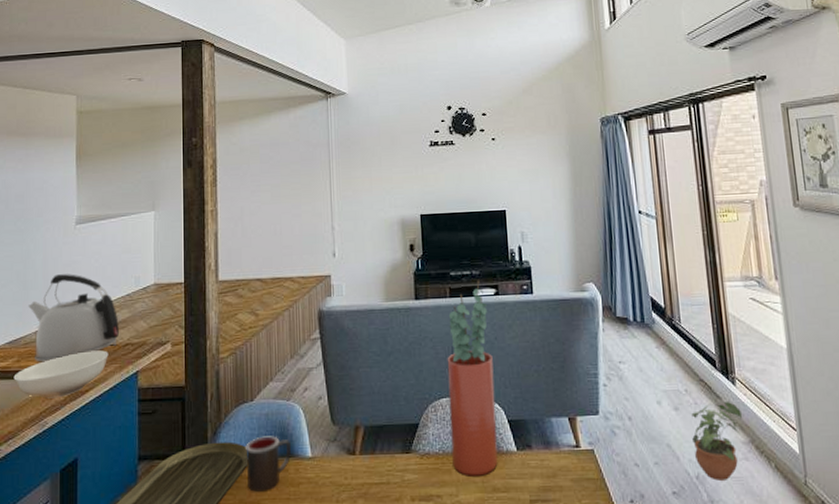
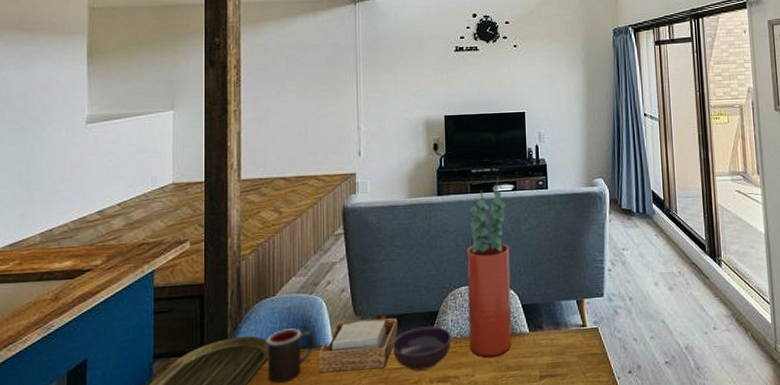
bowl: present [13,350,109,399] -> none [14,250,122,301]
kettle: present [28,274,120,363] -> none [32,174,135,265]
napkin holder: none [296,428,377,484] -> present [318,318,398,373]
bowl: none [371,439,433,487] -> present [392,326,452,371]
potted plant: present [691,402,742,481] -> none [683,281,725,350]

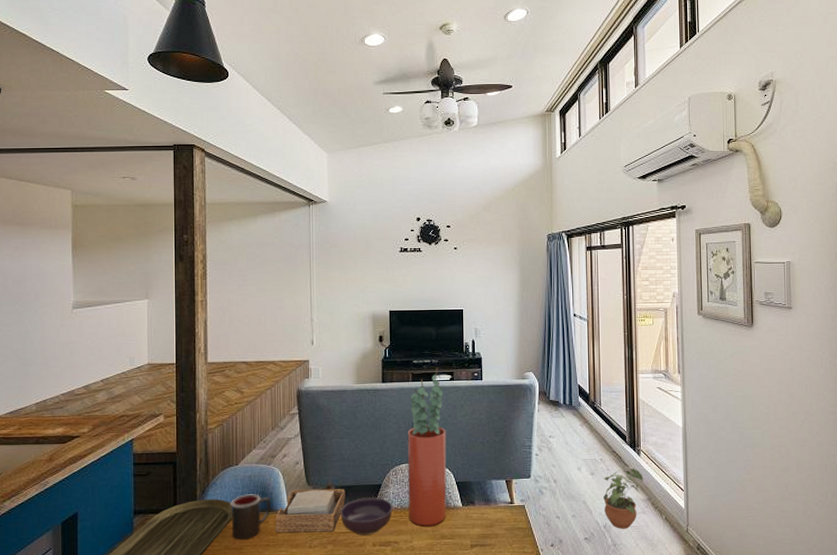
potted plant: none [683,281,725,350] -> present [603,469,643,529]

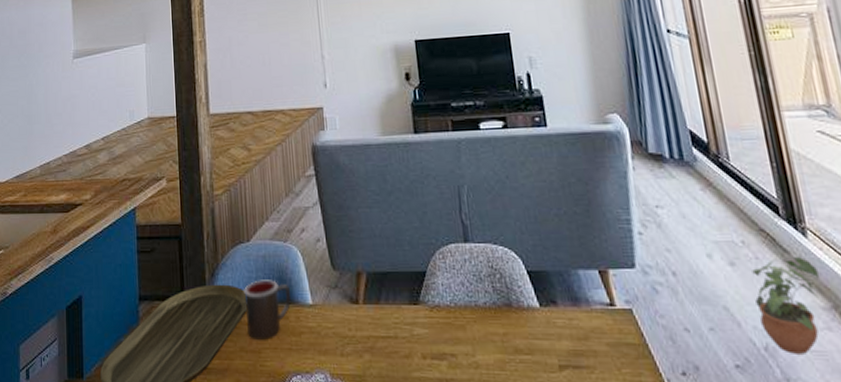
napkin holder: present [275,488,345,533] -> none [296,275,382,335]
bowl: present [340,497,393,536] -> none [375,289,445,343]
vase: present [407,368,447,528] -> none [452,111,519,336]

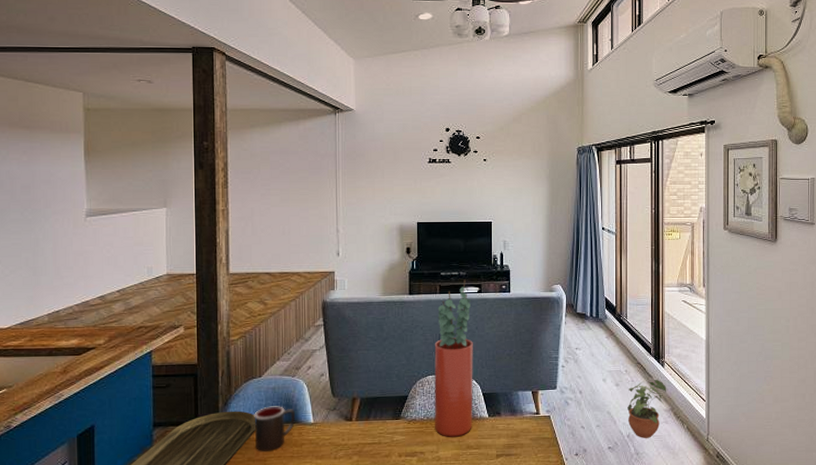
vase: none [452,111,519,336] -> present [434,280,473,438]

